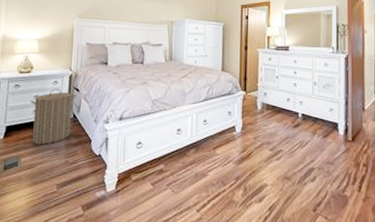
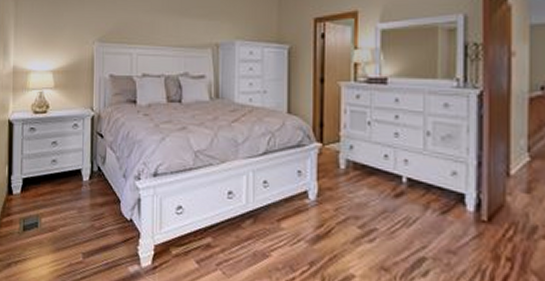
laundry hamper: present [30,89,77,145] -> none [47,134,101,203]

